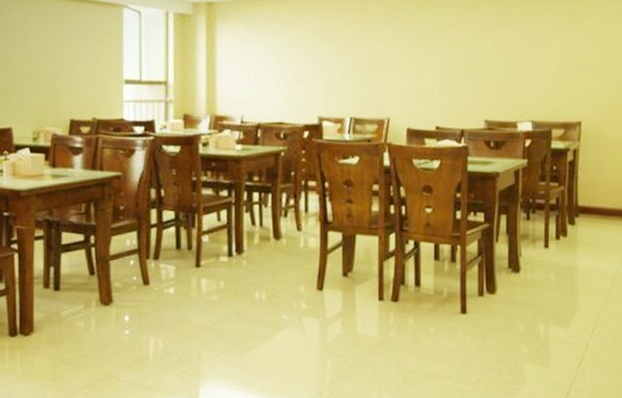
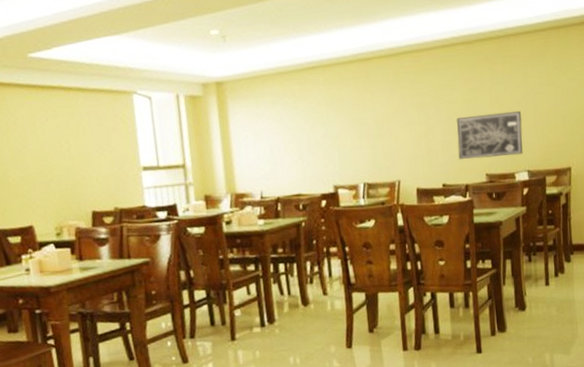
wall art: none [455,56,529,104] -> present [456,110,523,159]

